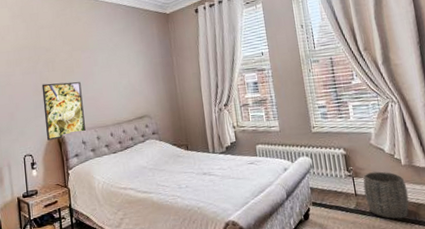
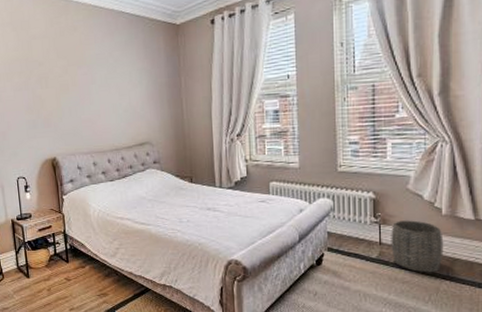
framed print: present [41,82,85,140] -> none [34,101,81,163]

